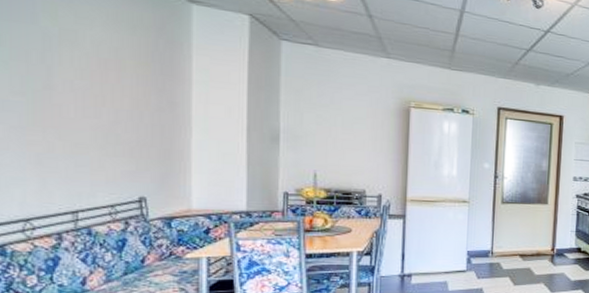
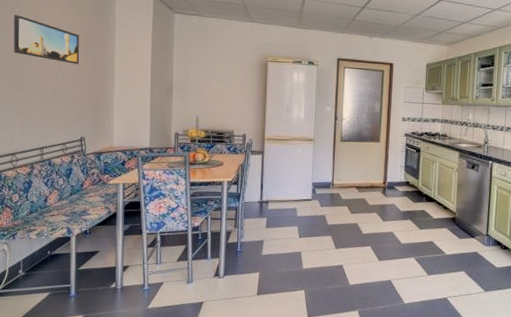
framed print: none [21,25,134,99] -> present [13,15,79,64]

